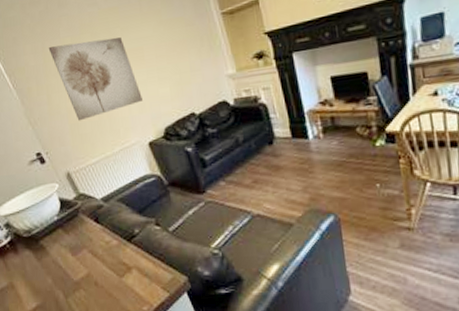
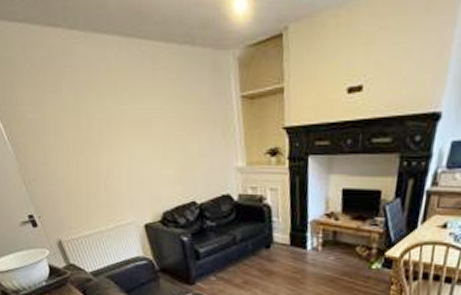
wall art: present [48,37,142,122] -> none [48,100,144,190]

